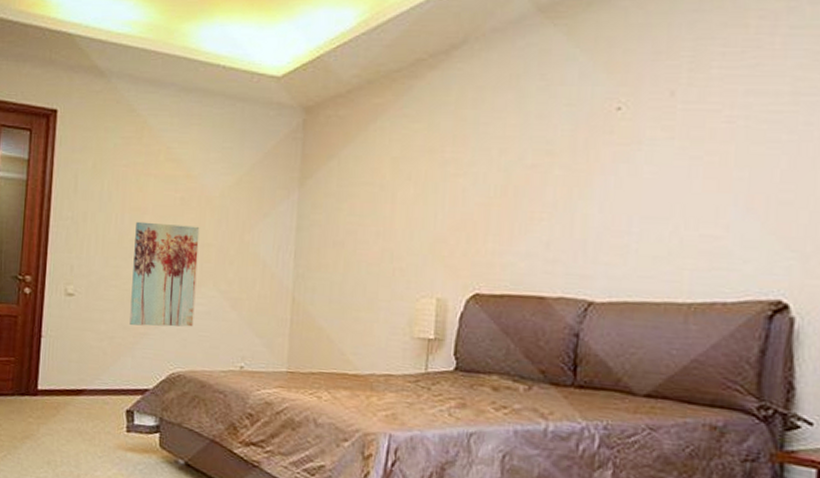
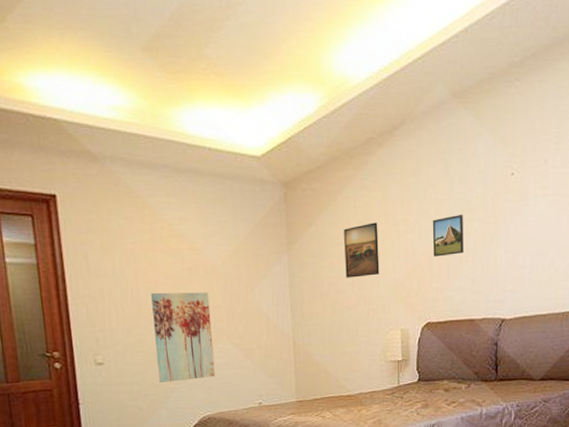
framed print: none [369,160,419,226] -> present [344,222,380,278]
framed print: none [492,156,540,210] -> present [432,214,464,257]

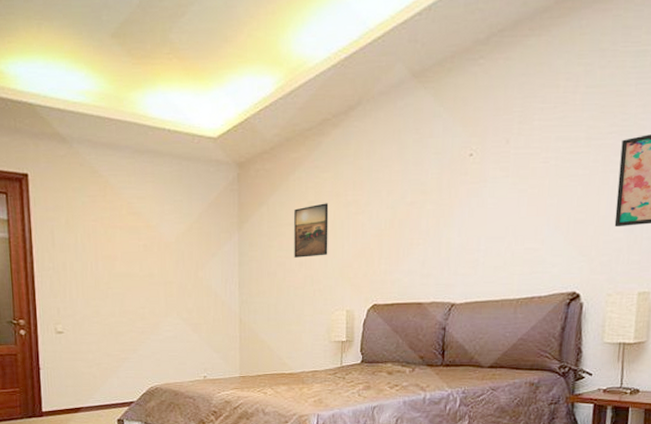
wall art: present [151,292,215,382] -> none [109,267,164,352]
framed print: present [432,214,464,257] -> none [384,195,416,238]

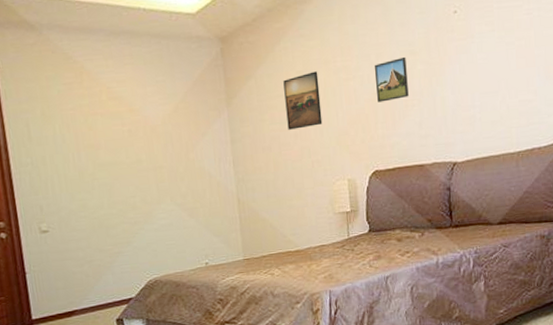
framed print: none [384,195,416,238] -> present [374,56,409,103]

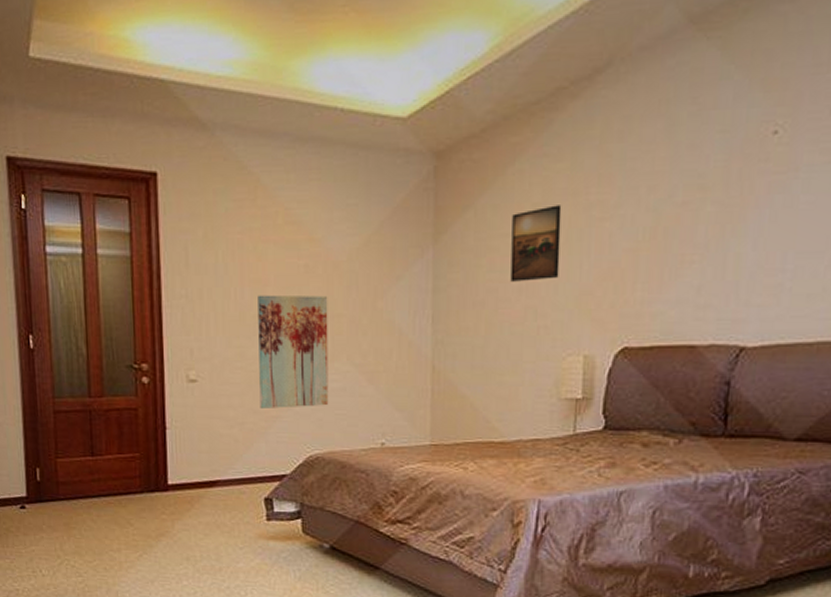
wall art: none [92,153,160,247] -> present [258,294,329,408]
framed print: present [374,56,409,103] -> none [641,192,691,254]

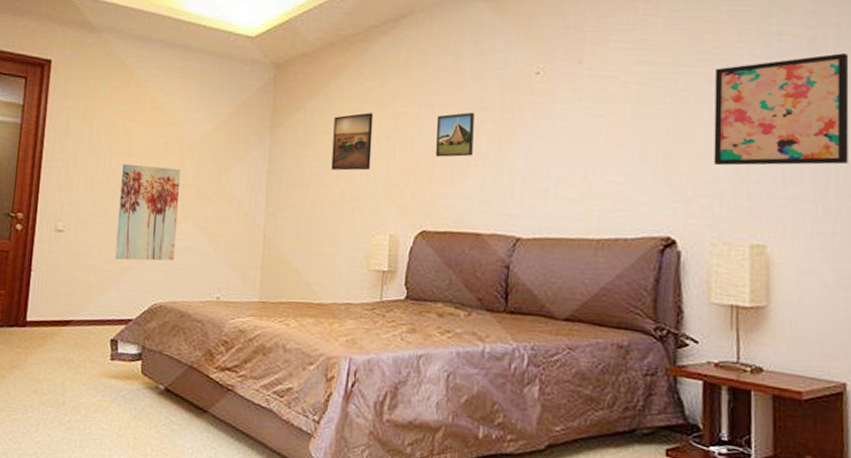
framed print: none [641,192,691,254] -> present [436,112,474,157]

